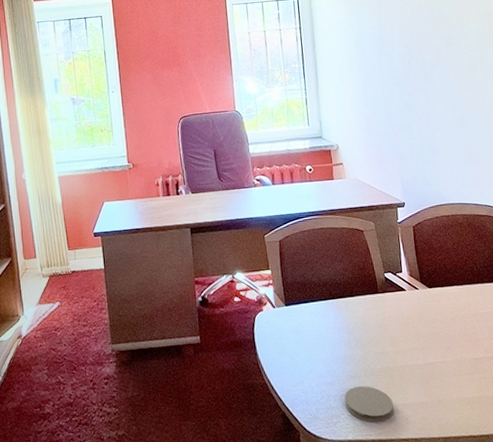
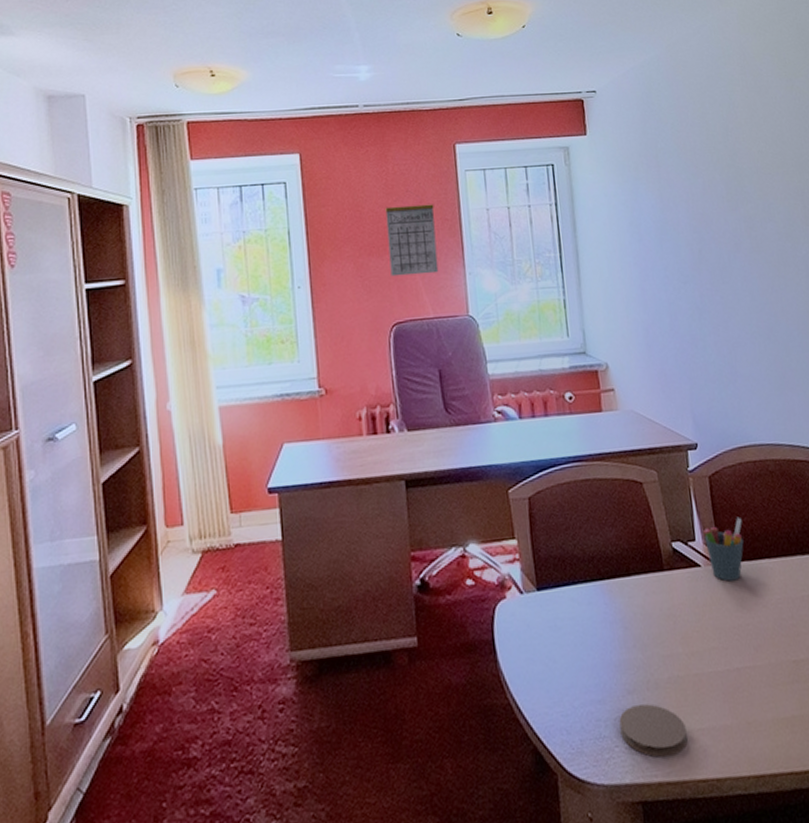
calendar: none [174,29,213,83] -> present [385,204,439,277]
pen holder: none [408,255,439,302] -> present [703,517,744,582]

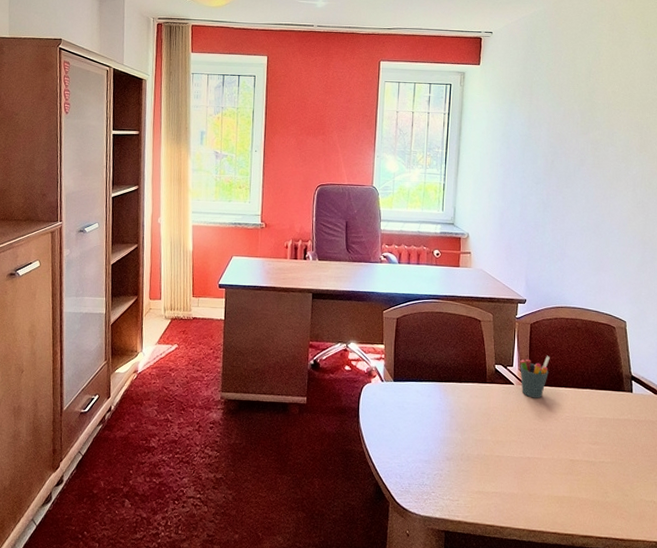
calendar: present [385,204,439,277] -> none [321,101,359,153]
coaster: present [619,704,688,758] -> none [437,468,484,505]

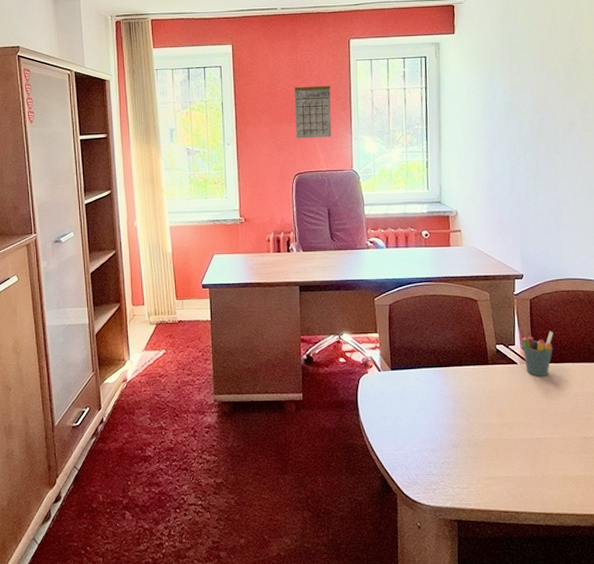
calendar: none [321,101,359,153] -> present [294,85,332,139]

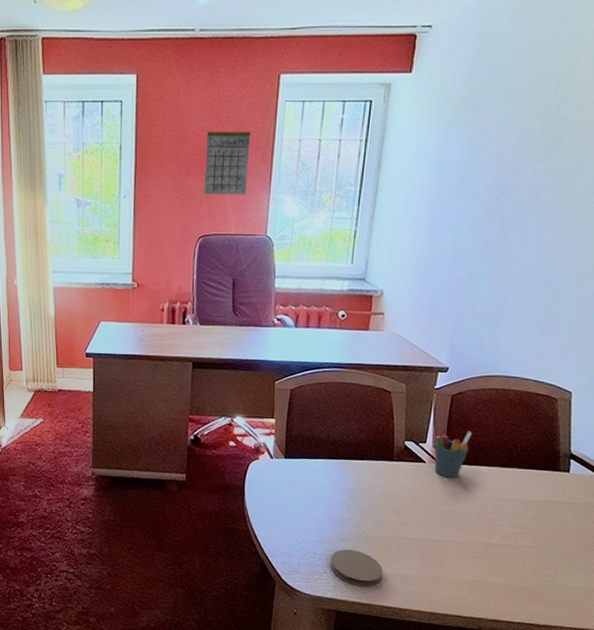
coaster: none [445,456,495,492] -> present [330,549,383,587]

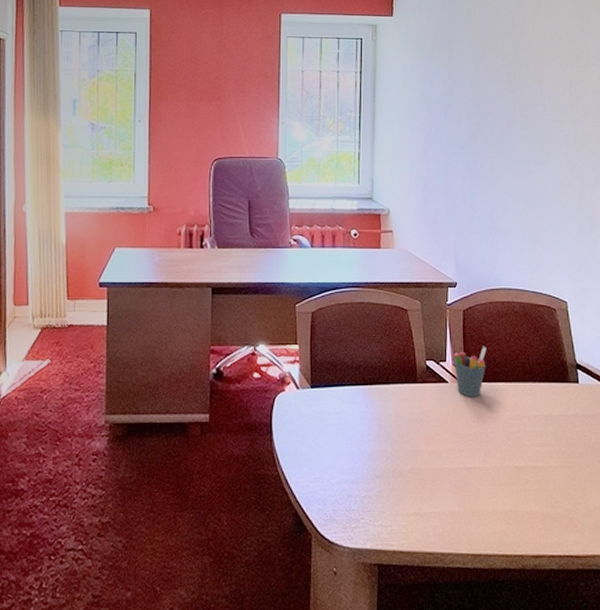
calendar: present [203,131,251,195] -> none [216,61,258,120]
coaster: present [330,549,383,587] -> none [367,488,421,531]

